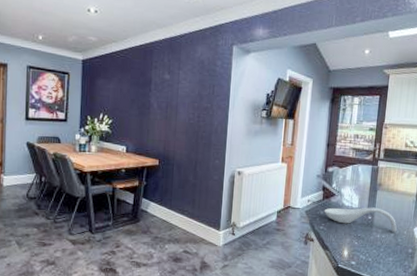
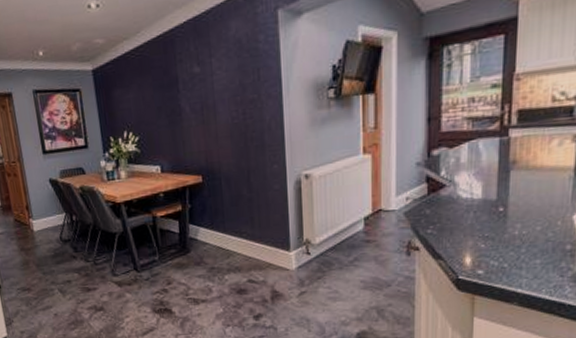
spoon rest: present [324,207,397,232] -> none [431,194,545,225]

